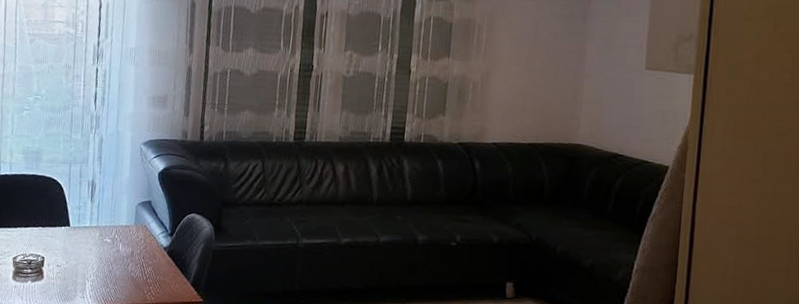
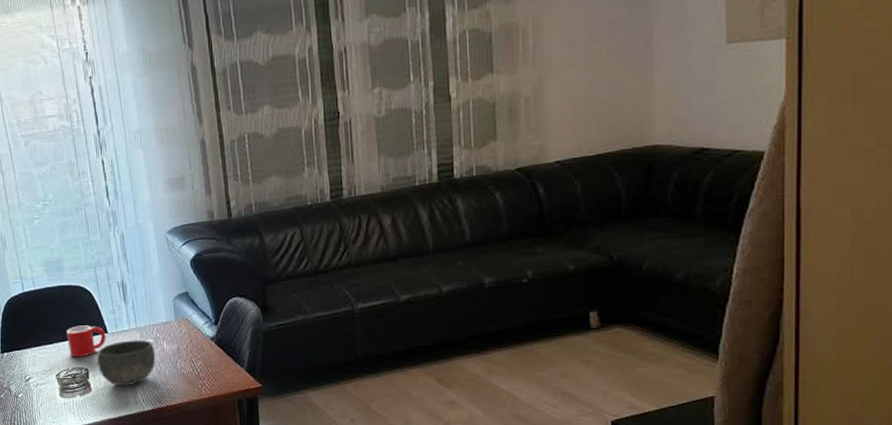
mug: none [30,215,68,245] -> present [66,325,106,358]
bowl: none [54,236,111,280] -> present [97,340,156,387]

